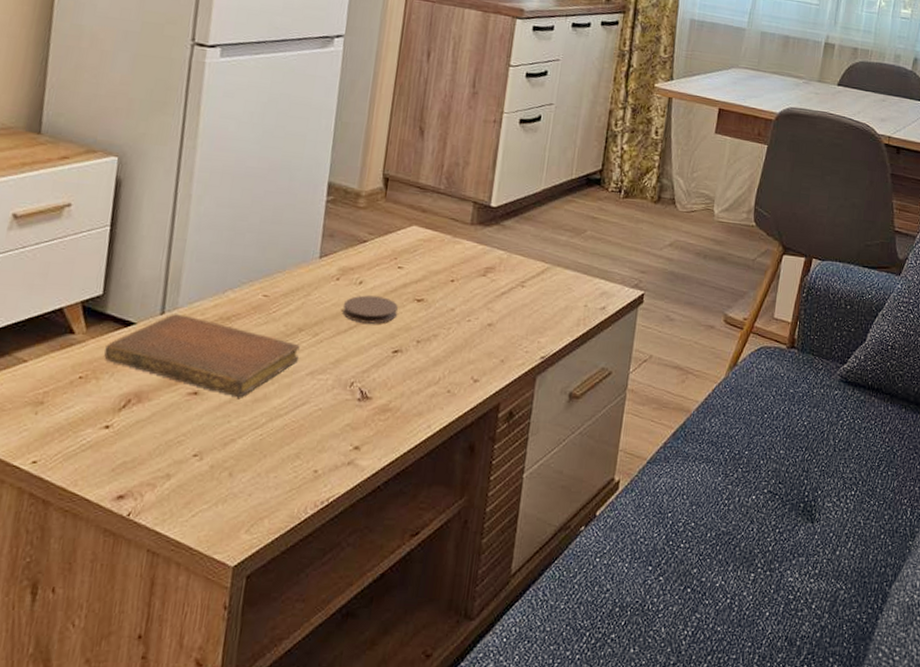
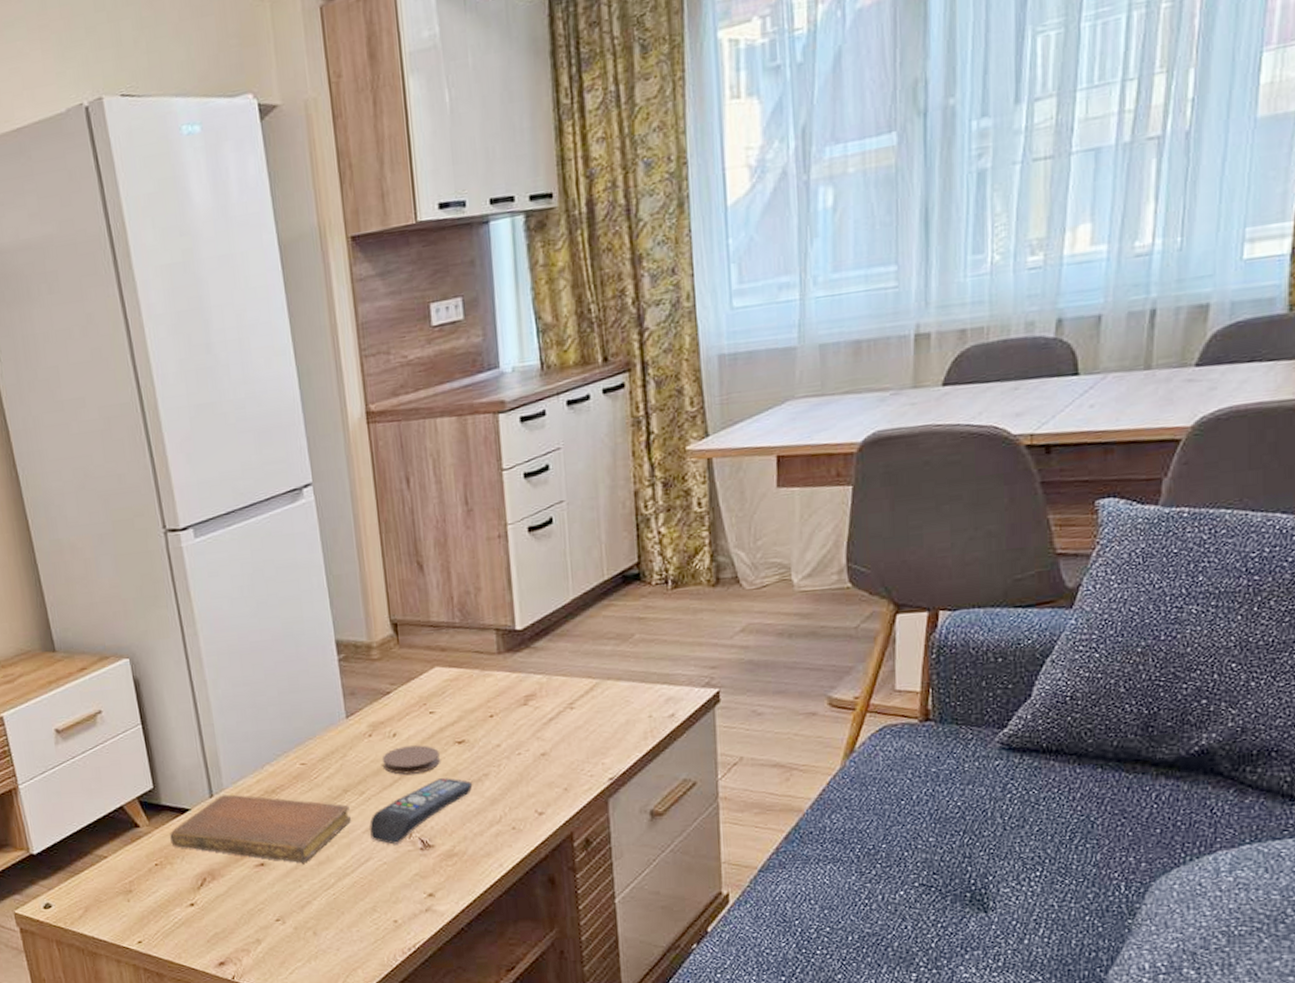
remote control: none [313,332,422,392] -> present [369,778,473,845]

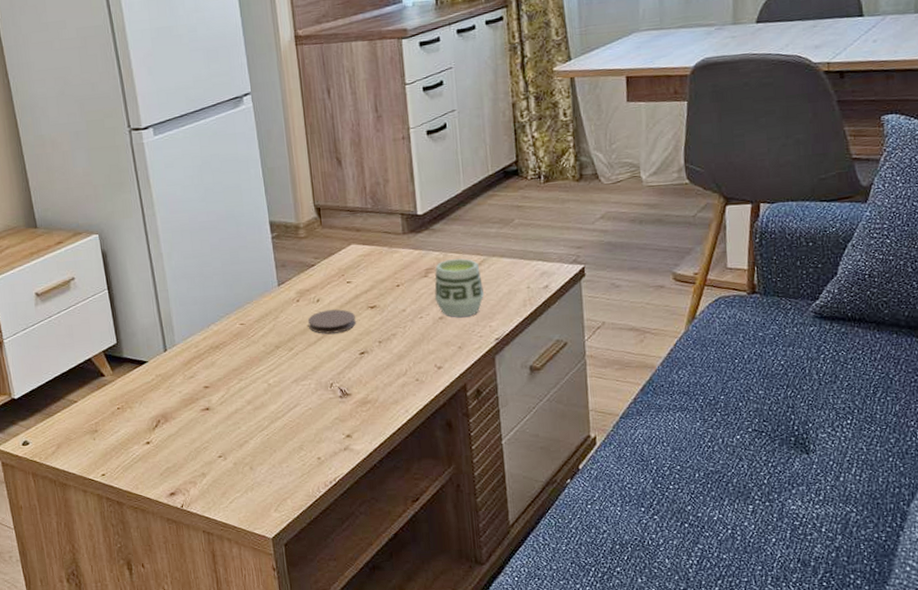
notebook: present [170,794,351,863] -> none [130,349,282,408]
remote control: present [369,778,473,845] -> none [297,337,383,393]
cup: none [535,682,597,753] -> present [434,258,485,317]

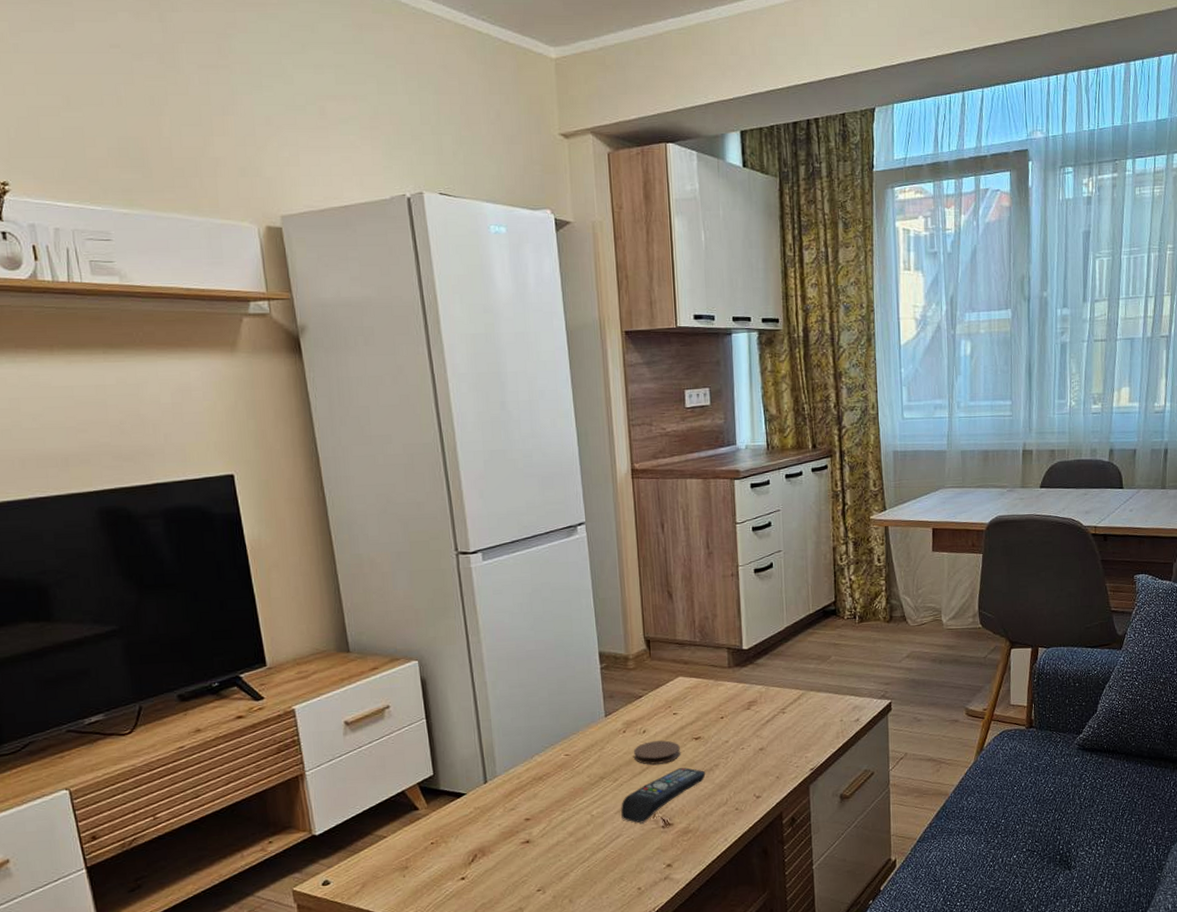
remote control: none [297,337,383,393] -> present [621,767,706,823]
cup: present [434,258,485,317] -> none [755,692,802,748]

